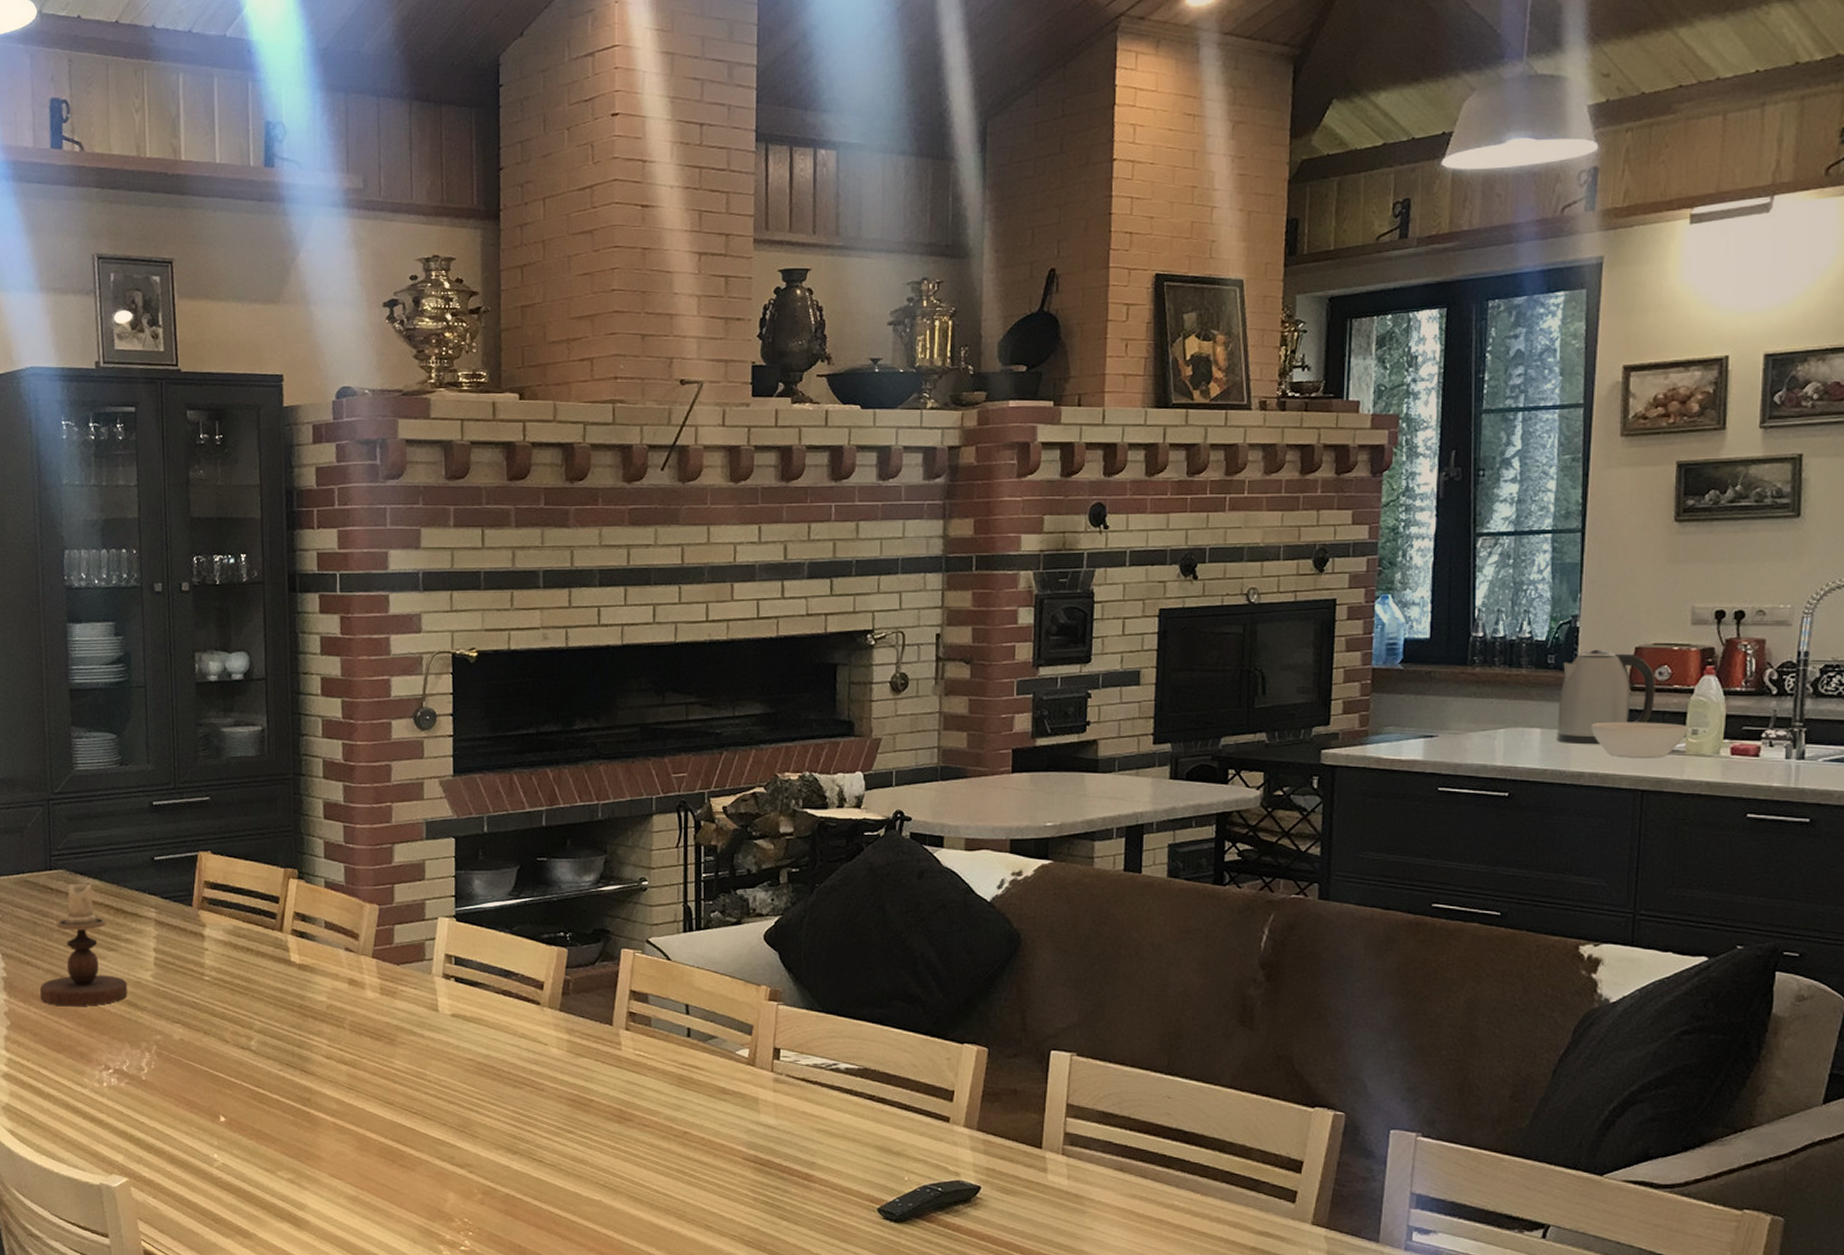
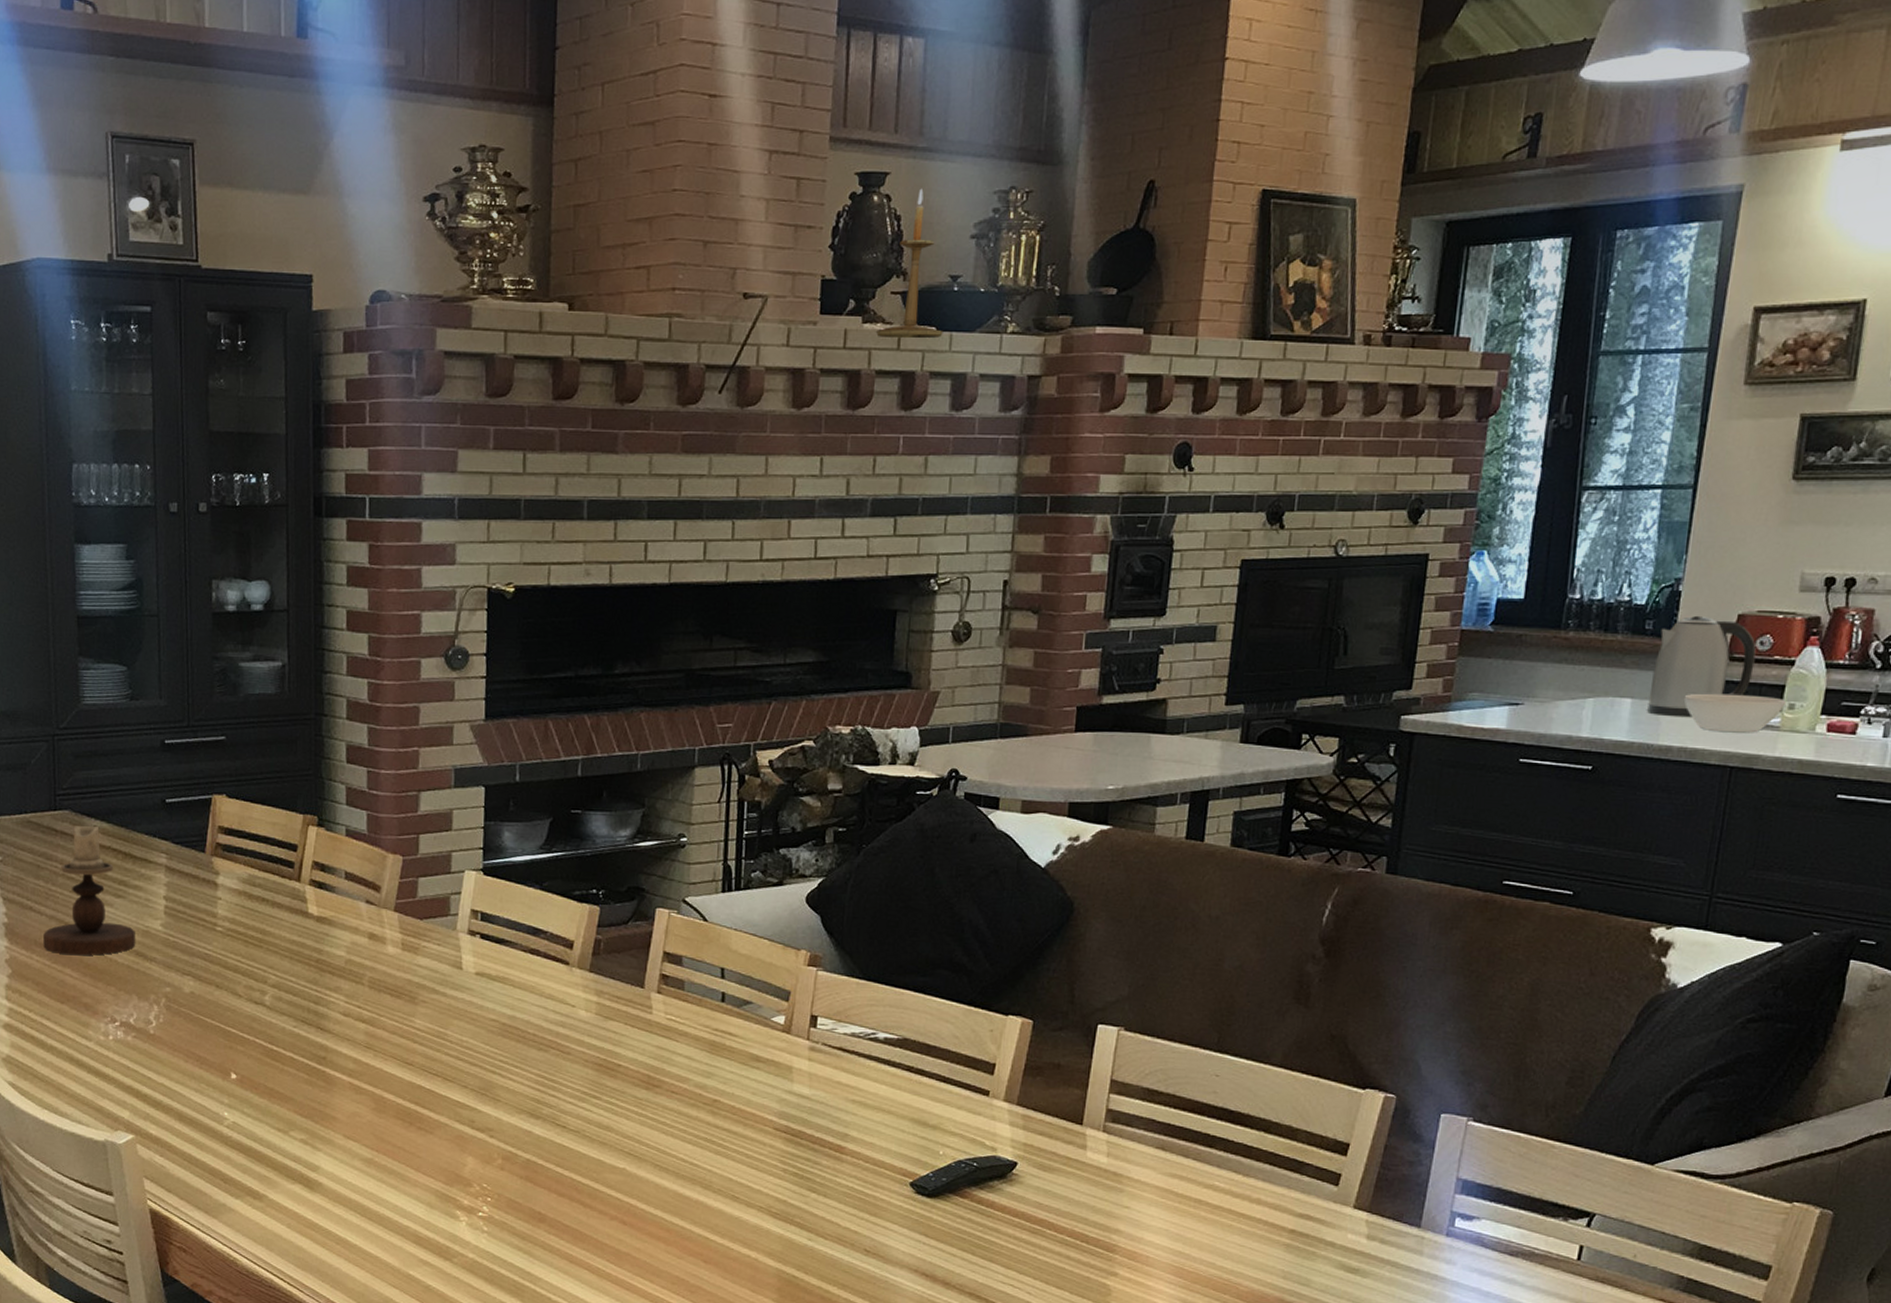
candlestick: none [805,282,867,417] -> present [876,188,943,339]

